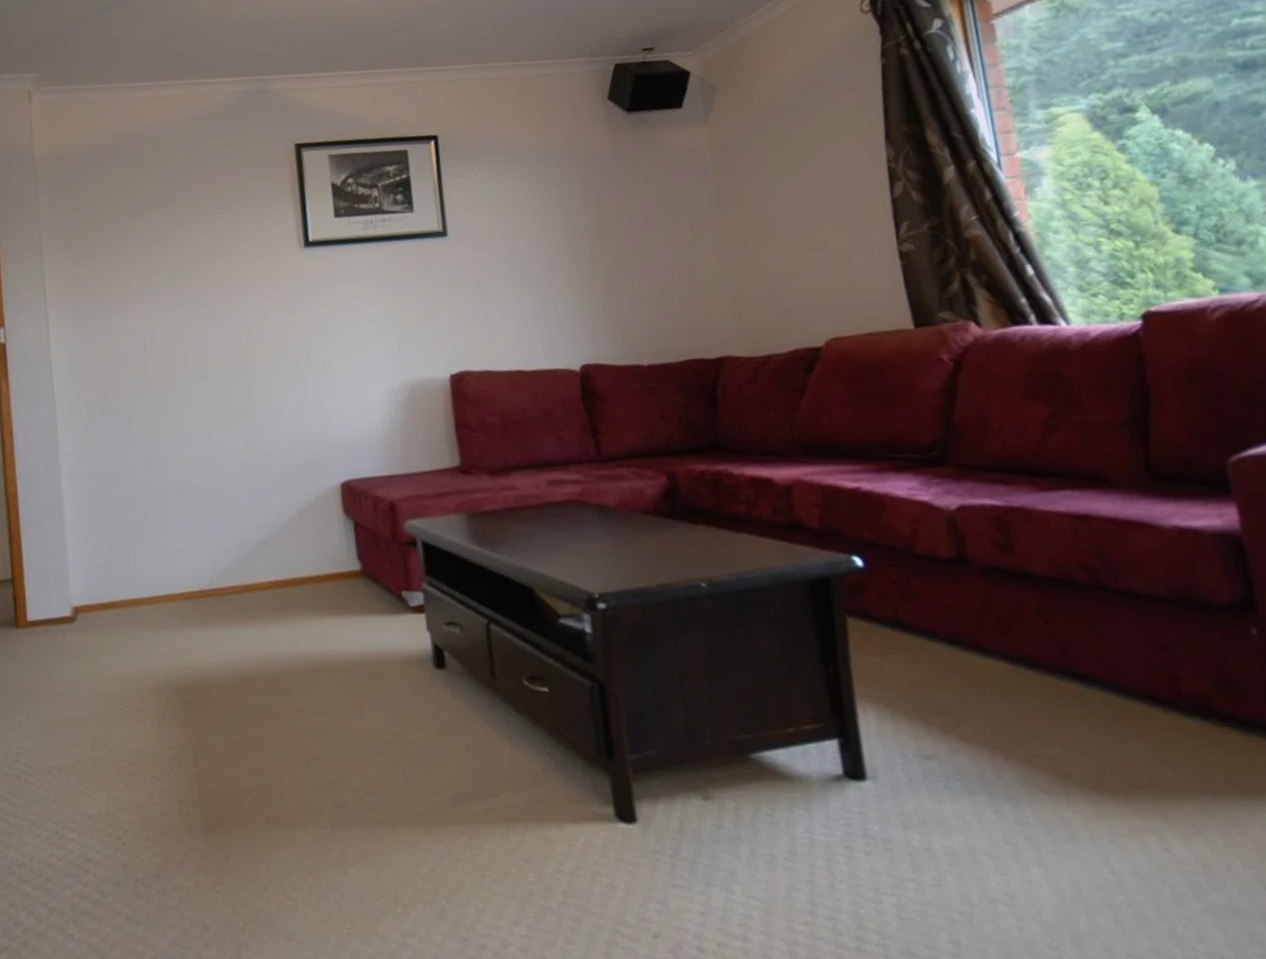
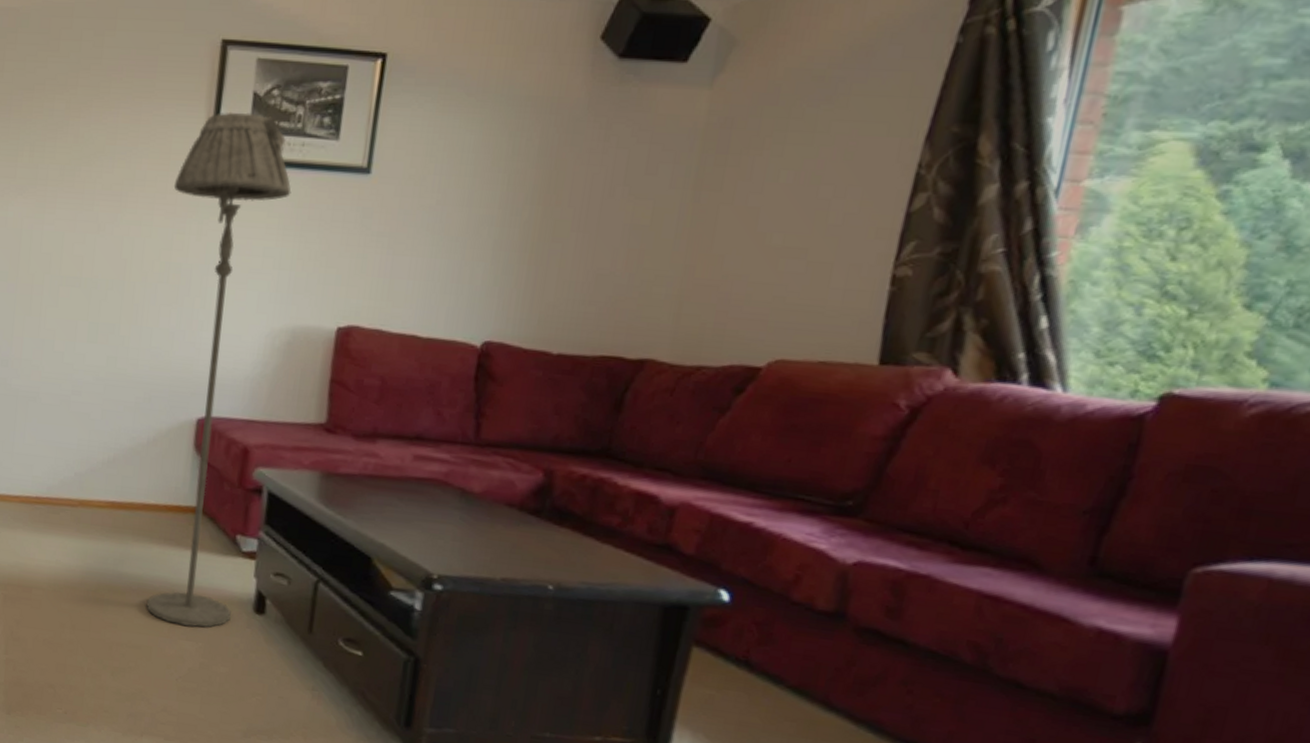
floor lamp: none [277,200,415,697] -> present [146,111,292,628]

